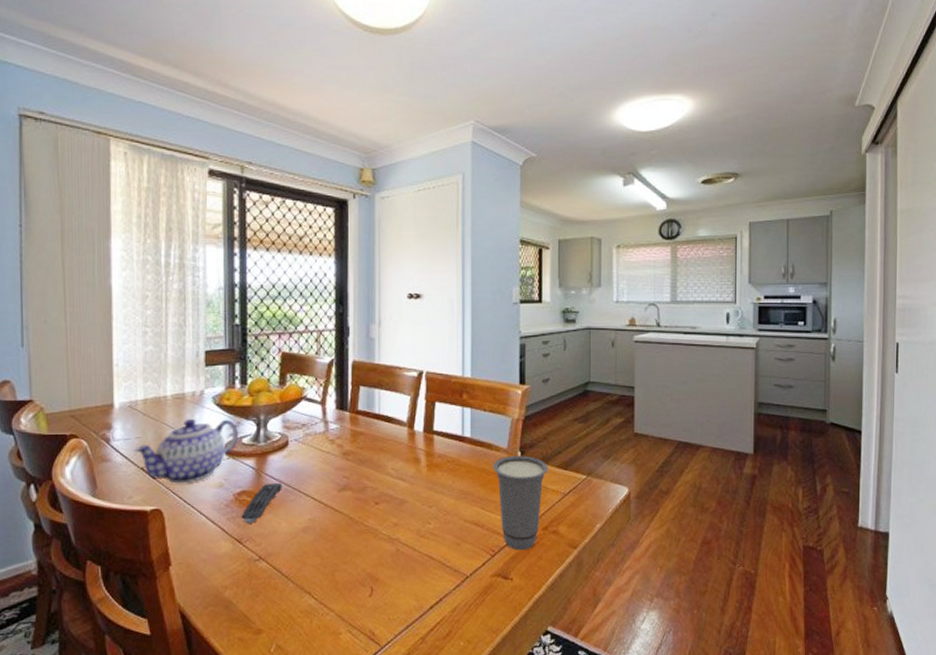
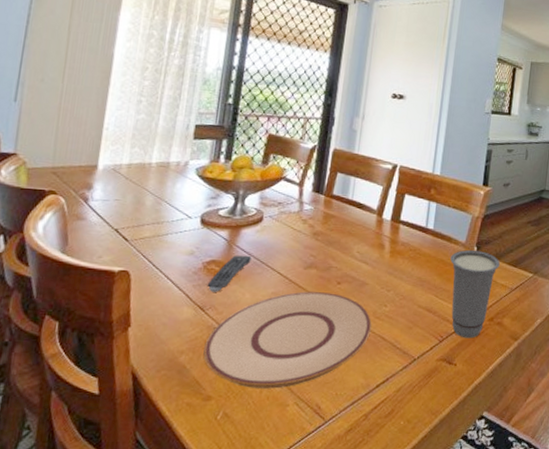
teapot: present [132,419,239,484] -> none [109,187,217,248]
plate: none [247,514,417,619] -> present [203,291,372,389]

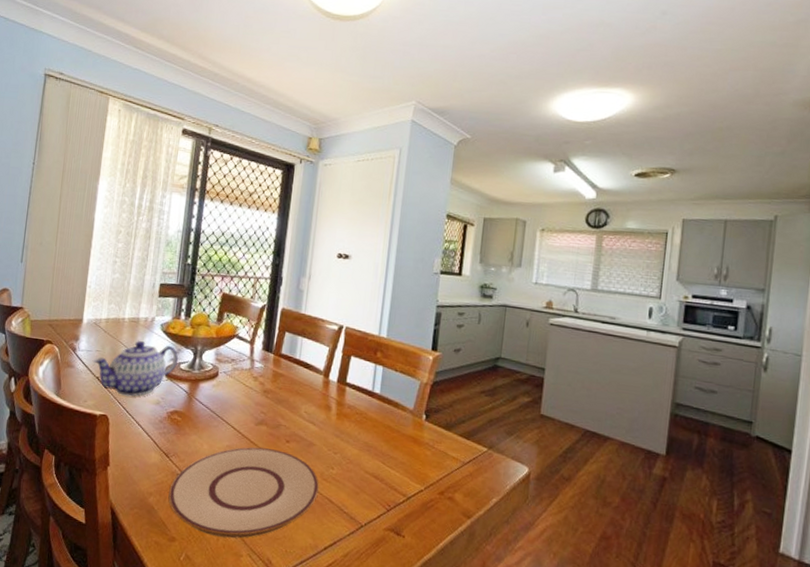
teapot: none [109,187,217,248] -> present [92,341,179,397]
remote control: present [207,255,252,292] -> none [171,407,209,441]
cup: present [450,249,500,339] -> none [398,417,451,511]

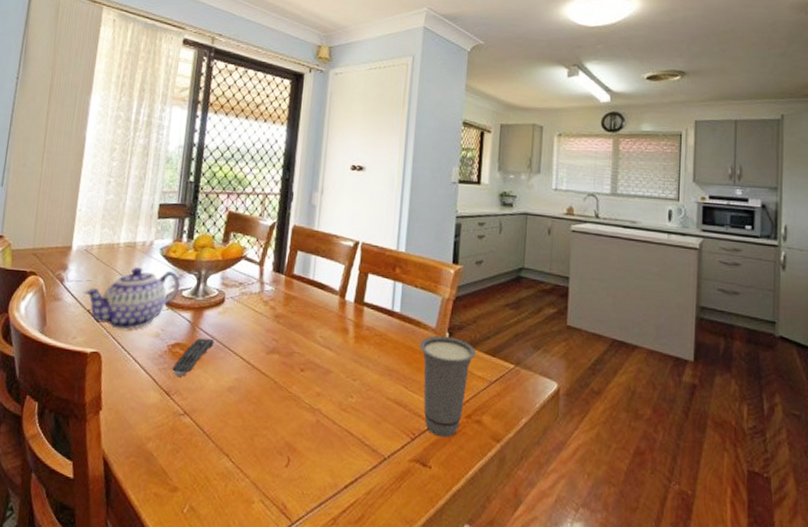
plate: present [168,447,319,539] -> none [169,378,338,483]
remote control: none [171,407,209,441] -> present [172,338,214,377]
cup: none [398,417,451,511] -> present [420,335,476,438]

